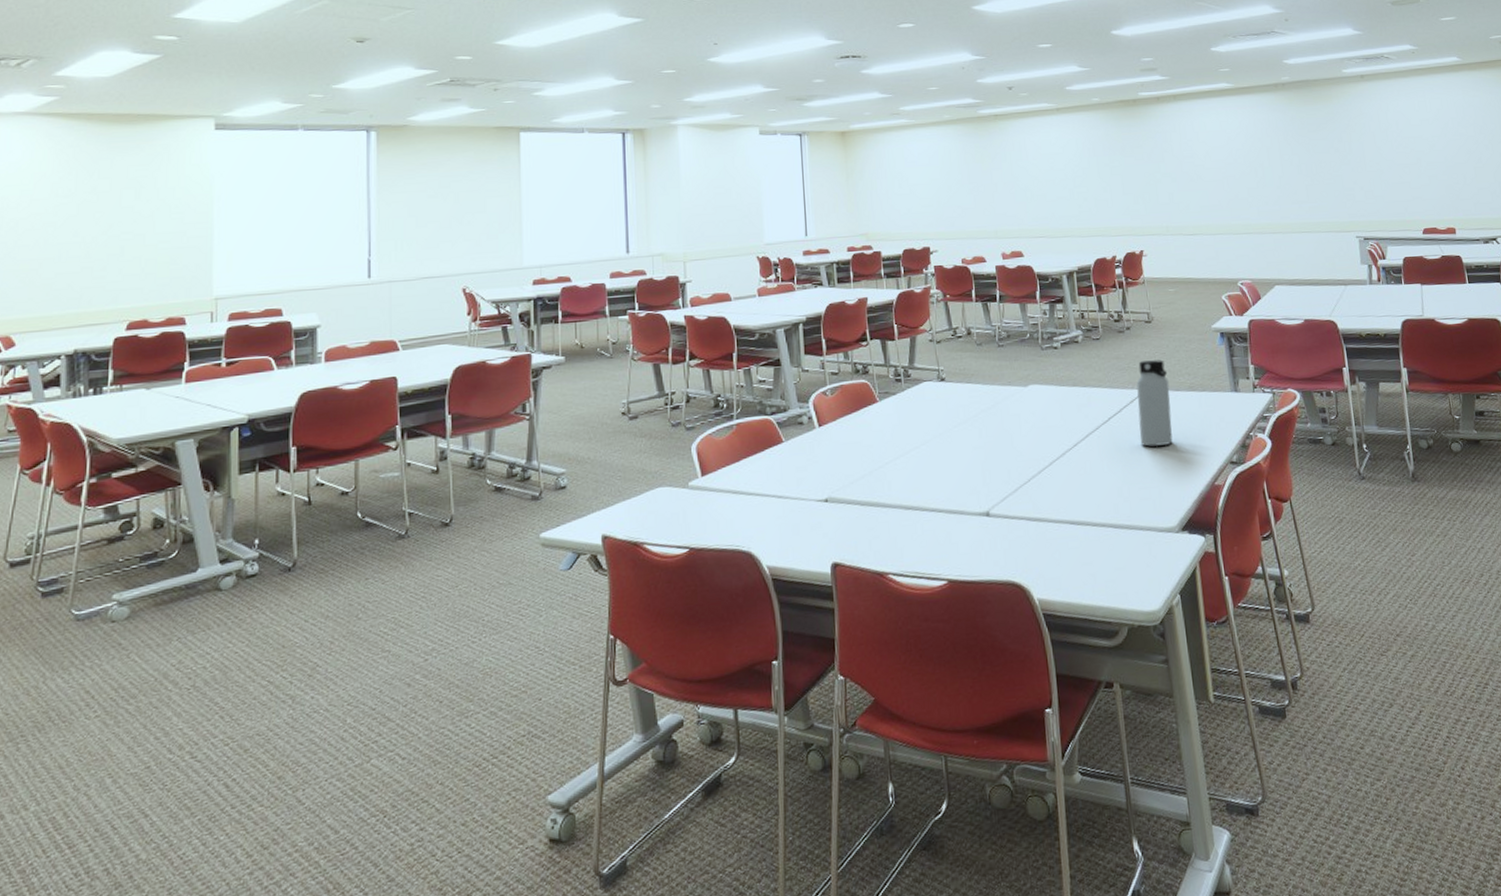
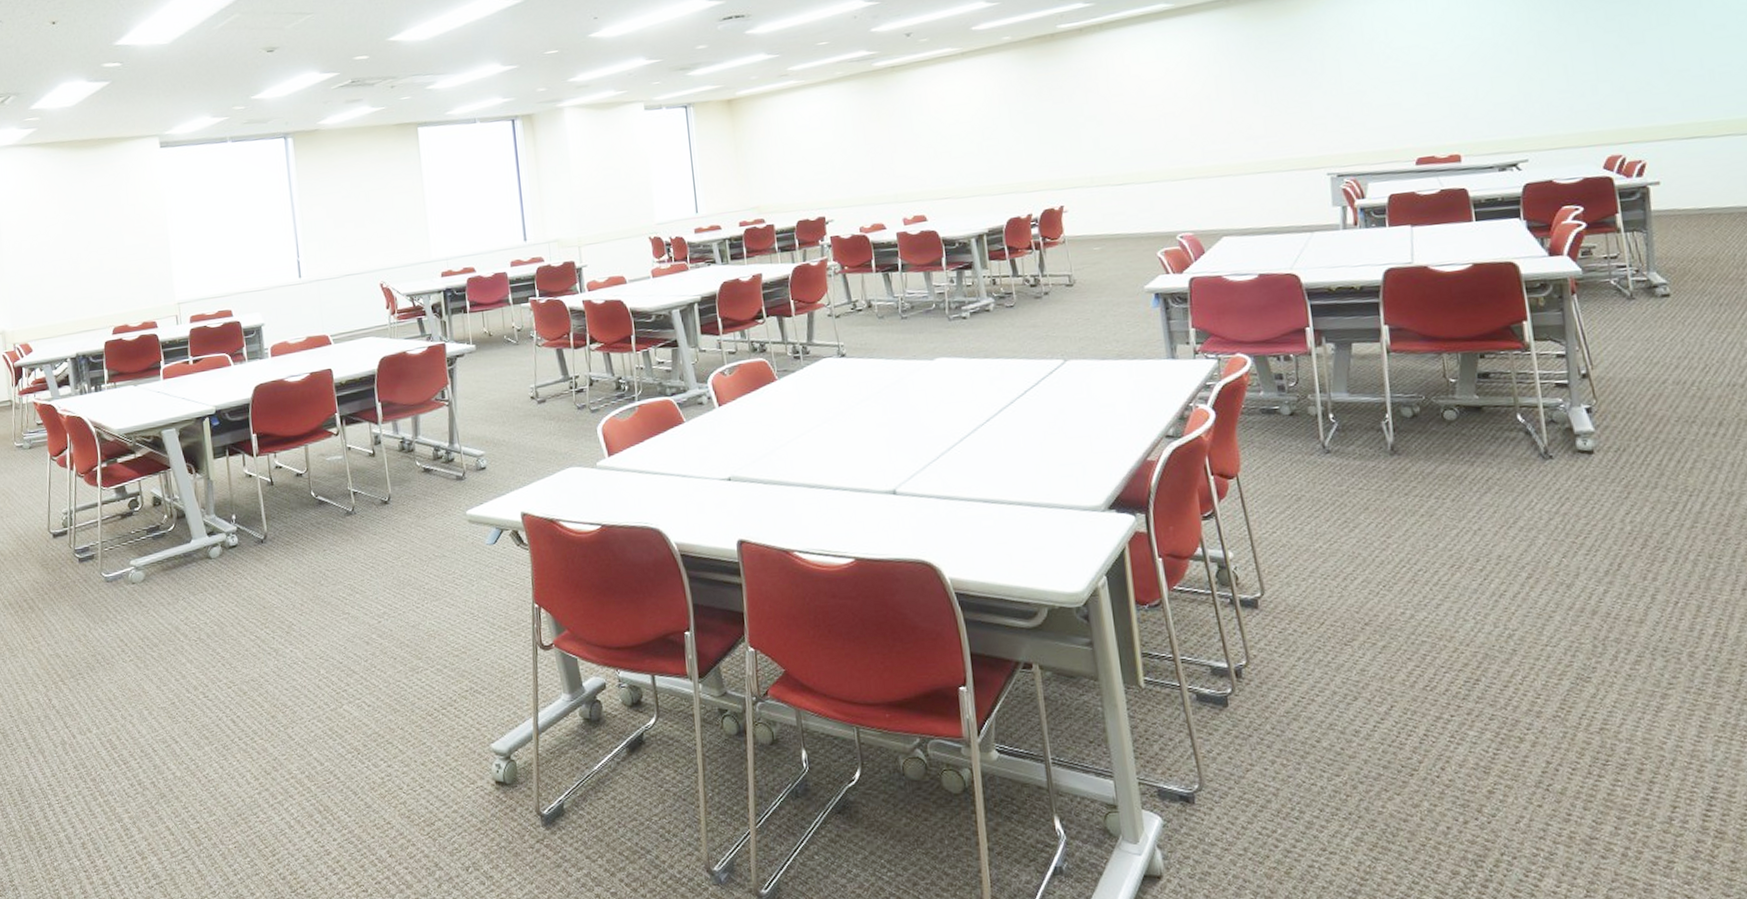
water bottle: present [1136,360,1173,447] -> none [1056,326,1098,421]

